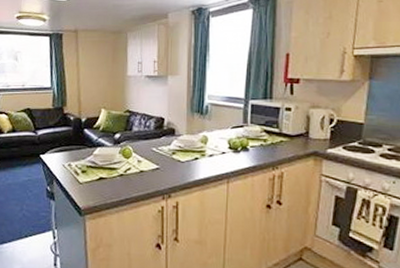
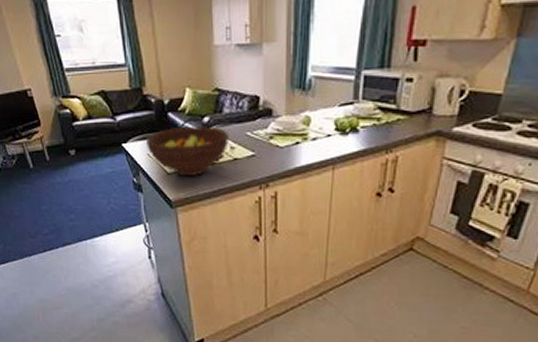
fruit bowl: none [62,141,137,186] -> present [146,126,229,177]

